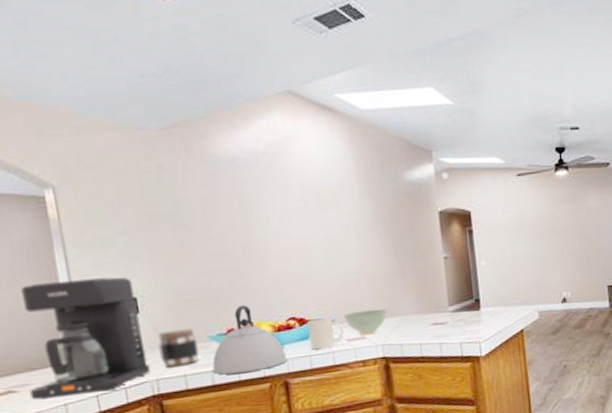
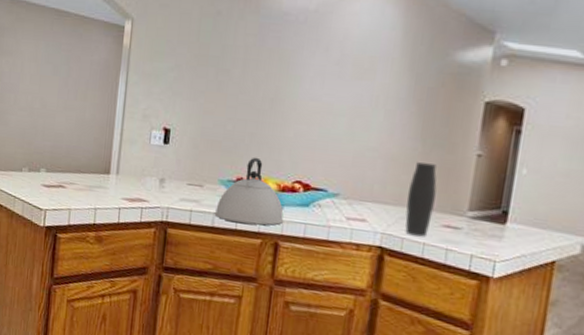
coffee maker: present [21,277,151,400] -> none [73,100,171,207]
jar: present [158,327,200,368] -> none [175,165,209,202]
mug: present [307,317,344,350] -> none [308,187,346,222]
bowl: present [343,308,387,336] -> none [349,190,397,220]
vase: none [395,273,422,340] -> present [405,162,437,237]

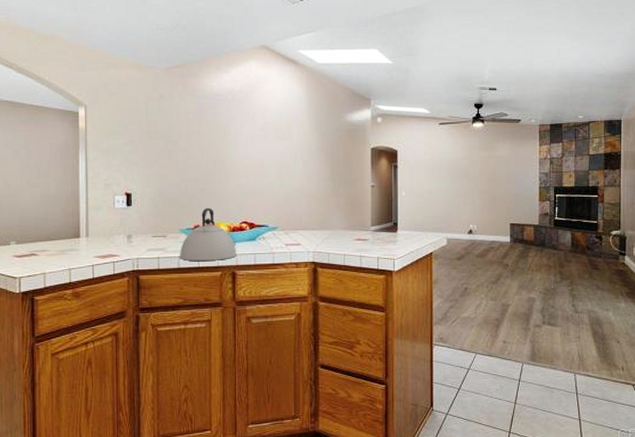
vase: present [405,162,437,237] -> none [327,196,347,250]

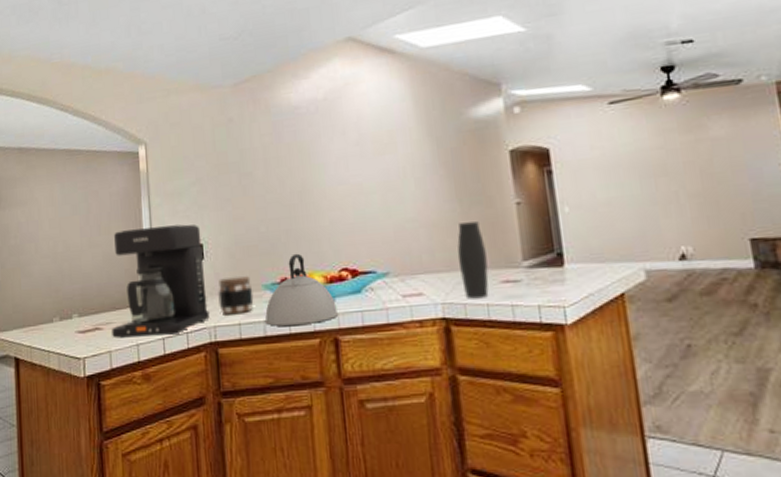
coffee maker: none [47,176,134,263] -> present [112,224,210,338]
jar: none [142,220,171,250] -> present [218,275,254,315]
vase: none [327,196,347,250] -> present [457,221,489,299]

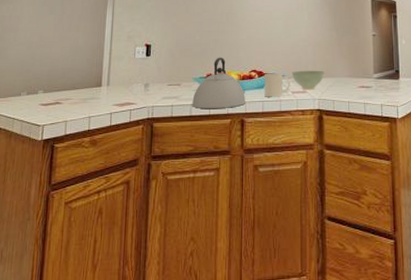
coffee maker: present [112,224,210,338] -> none [69,29,151,111]
jar: present [218,275,254,315] -> none [158,70,185,98]
mug: none [360,269,399,305] -> present [264,73,290,97]
bowl: none [398,261,448,292] -> present [291,70,325,90]
vase: present [457,221,489,299] -> none [331,45,351,97]

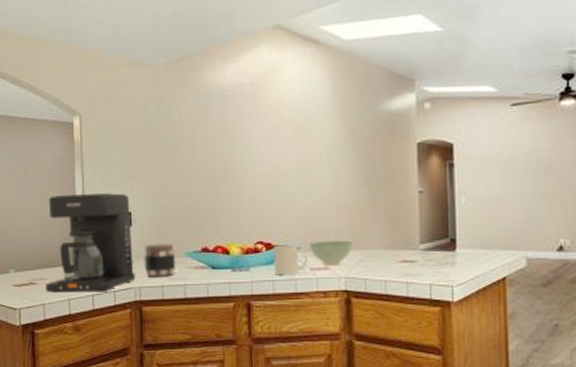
coffee maker: none [69,29,151,111] -> present [45,193,136,293]
jar: none [158,70,185,98] -> present [144,242,176,278]
kettle: present [192,57,245,109] -> none [186,225,251,291]

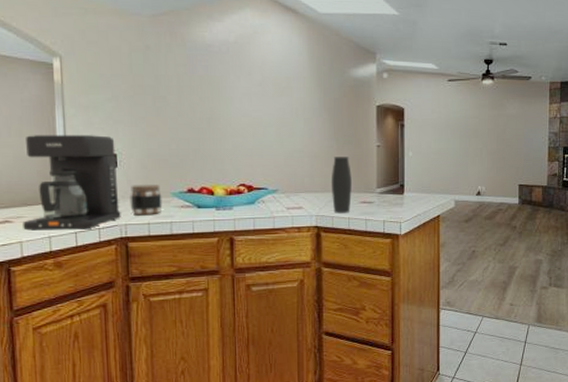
mug: present [274,245,308,275] -> none [255,187,285,214]
bowl: present [309,240,353,266] -> none [286,184,323,206]
vase: none [362,206,388,275] -> present [331,157,352,214]

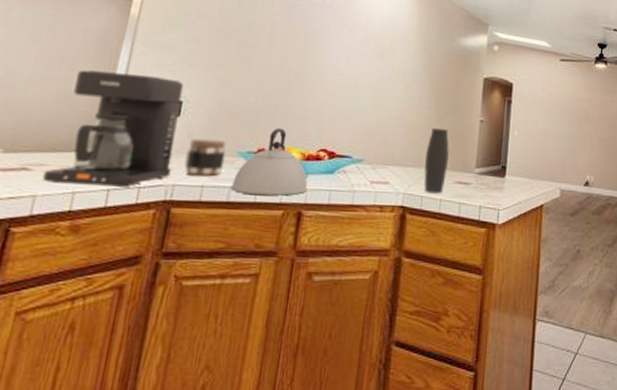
kettle: none [172,169,234,227] -> present [231,127,308,196]

